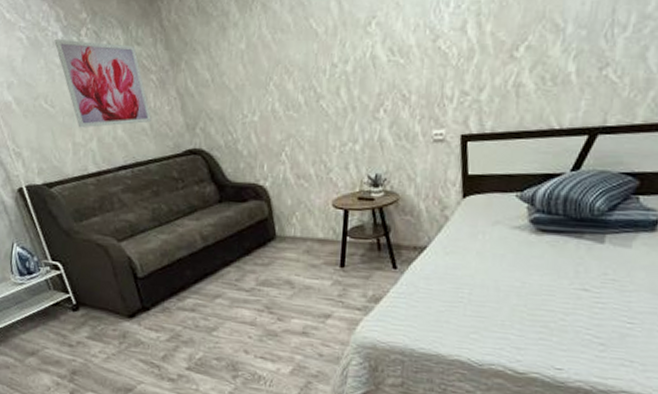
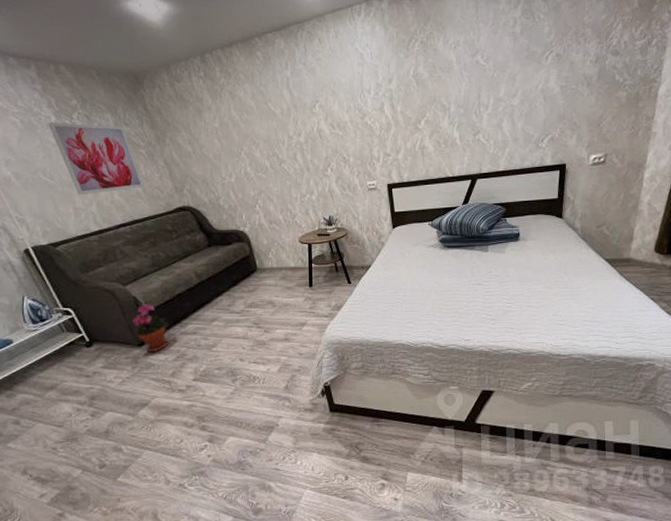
potted plant: none [122,266,165,328] -> present [131,304,169,353]

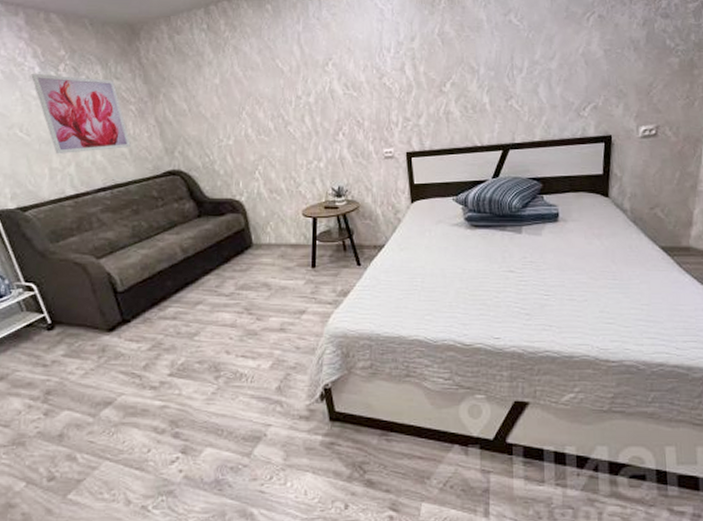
potted plant: present [131,304,169,353] -> none [101,281,146,340]

